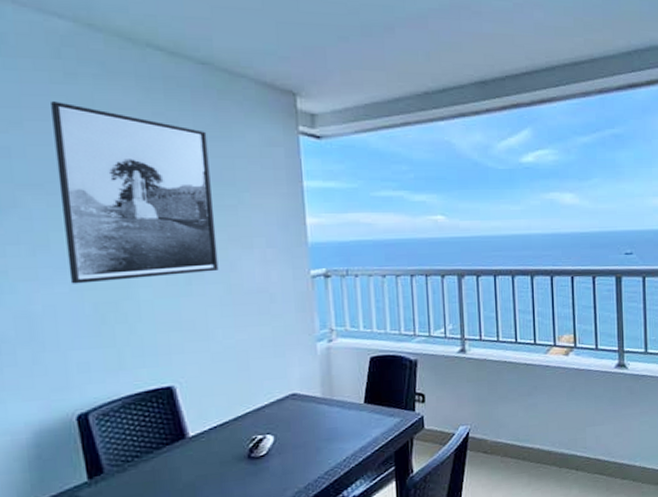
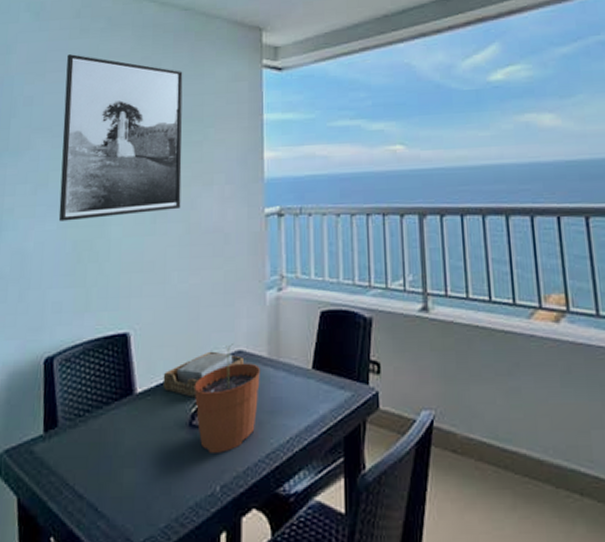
napkin holder: none [216,395,298,435] -> present [163,351,243,398]
plant pot: none [249,388,316,477] -> present [194,344,260,453]

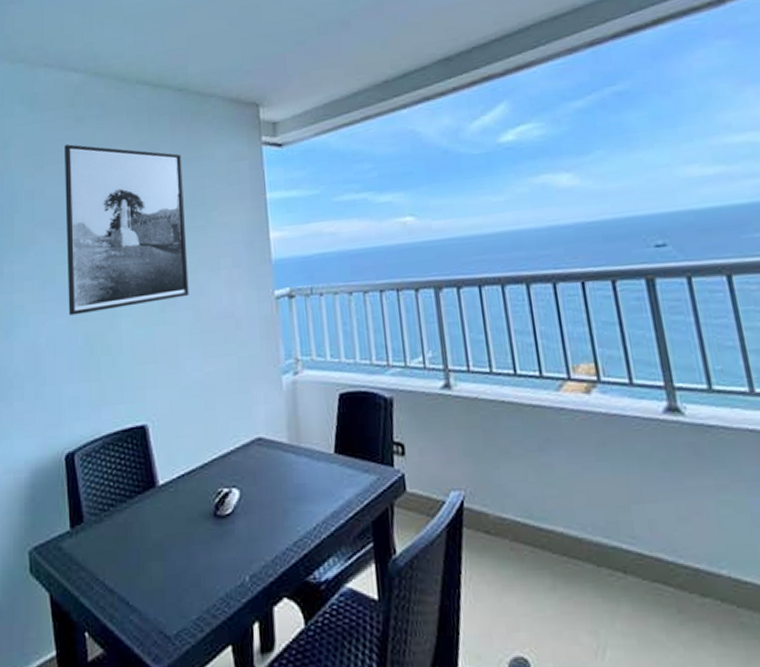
napkin holder: present [163,351,243,398] -> none [184,439,264,488]
plant pot: present [194,344,260,453] -> none [215,431,282,543]

